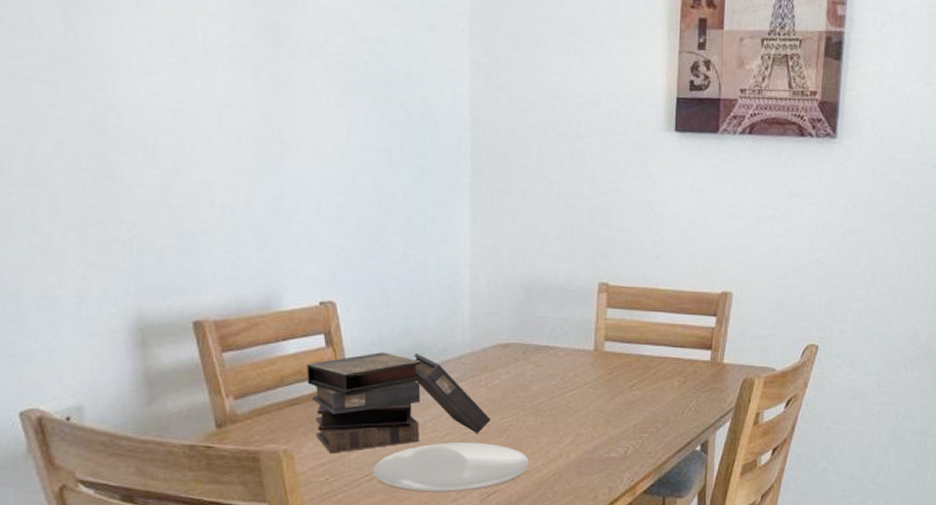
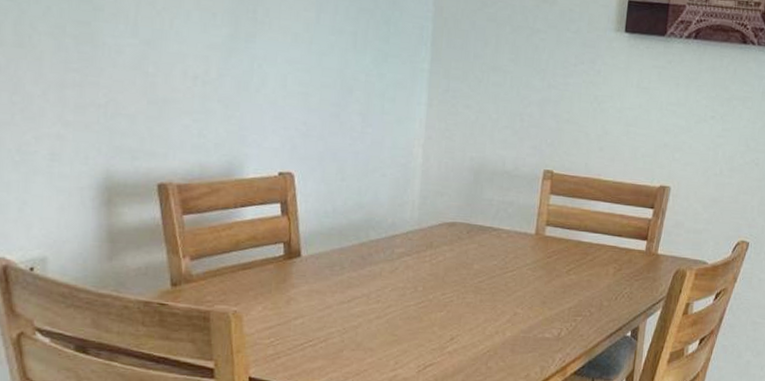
book: present [307,352,491,454] -> none [261,223,433,318]
plate: present [373,442,529,494] -> none [316,314,466,363]

